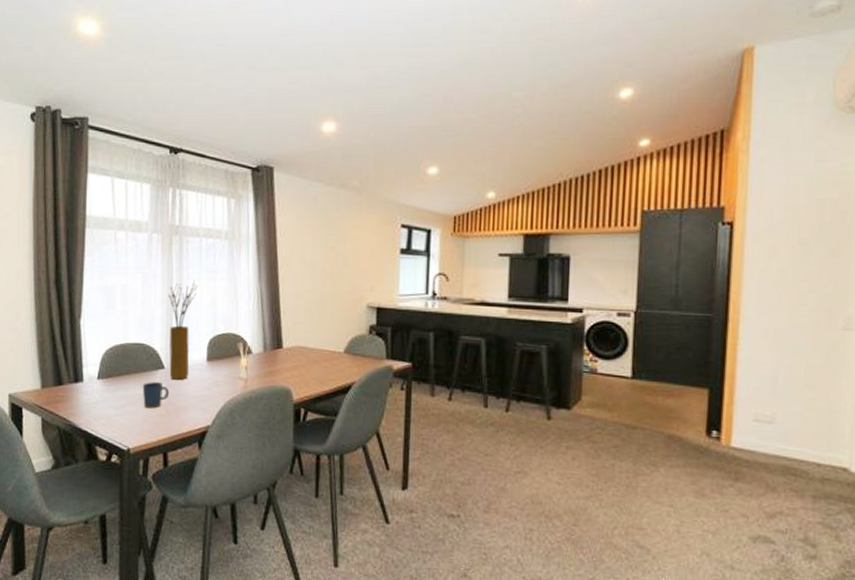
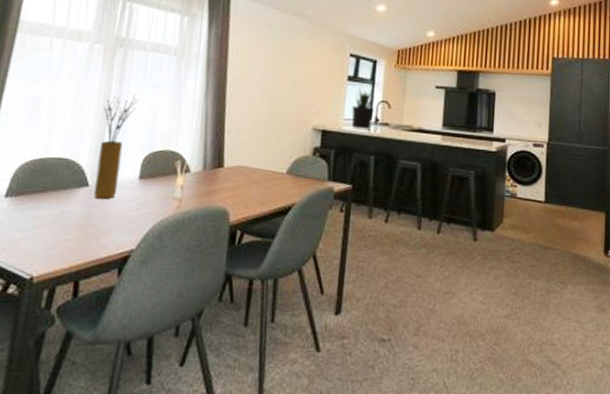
mug: present [142,382,170,408] -> none [57,201,92,230]
planter: none [407,261,431,305] -> present [351,88,375,129]

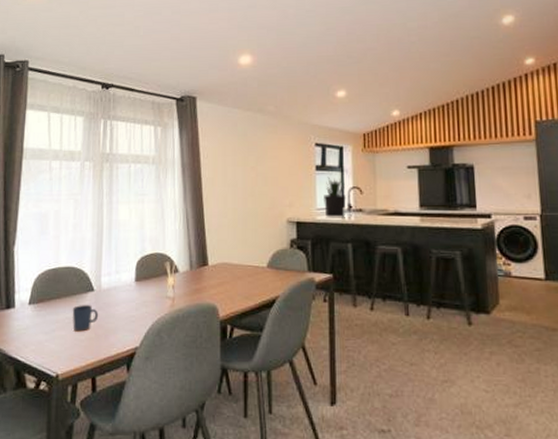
mug: none [57,201,92,230] -> present [72,305,99,332]
vase: present [93,94,139,200] -> none [98,204,127,303]

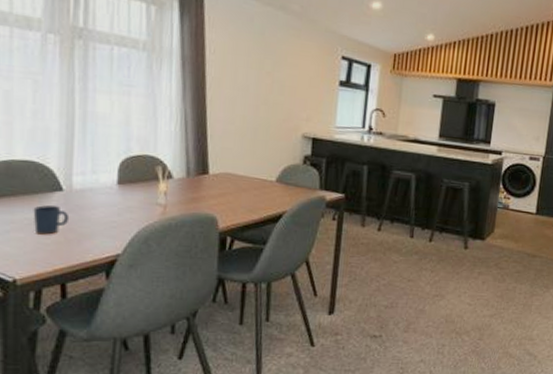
planter: present [324,177,346,217] -> none [344,94,369,138]

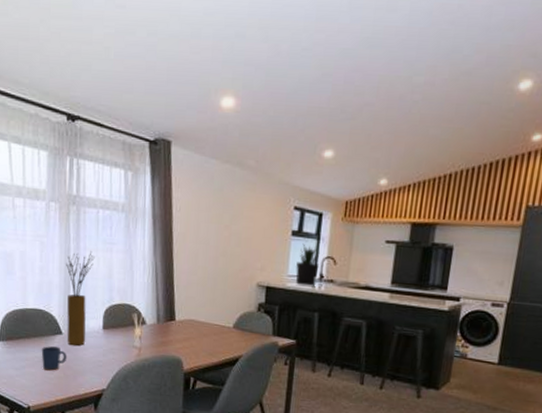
vase: none [69,94,108,205] -> present [66,251,95,346]
planter: none [344,94,369,138] -> present [295,243,320,286]

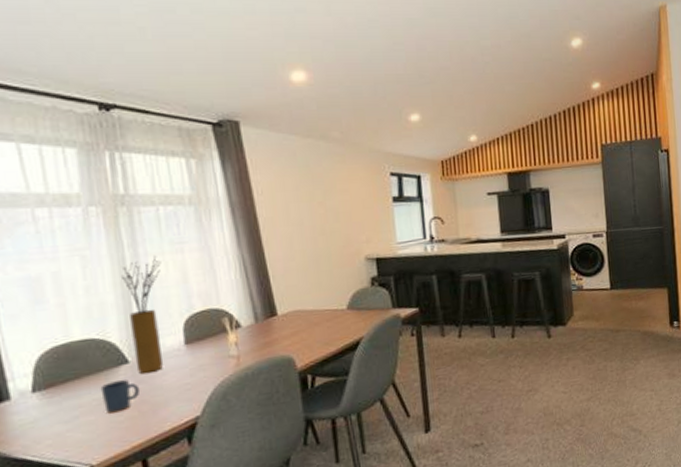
planter: present [295,243,320,286] -> none [403,208,428,251]

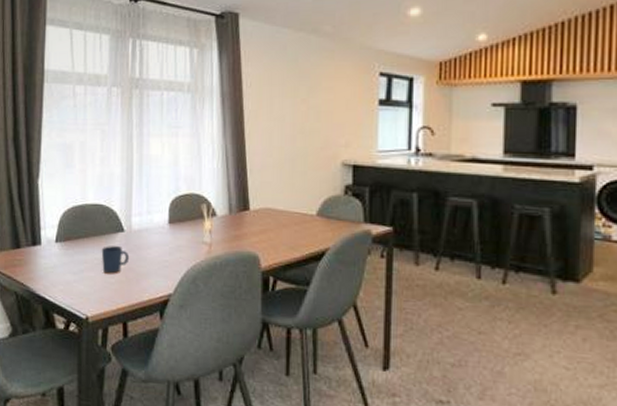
vase: present [122,256,164,374] -> none [128,137,159,245]

